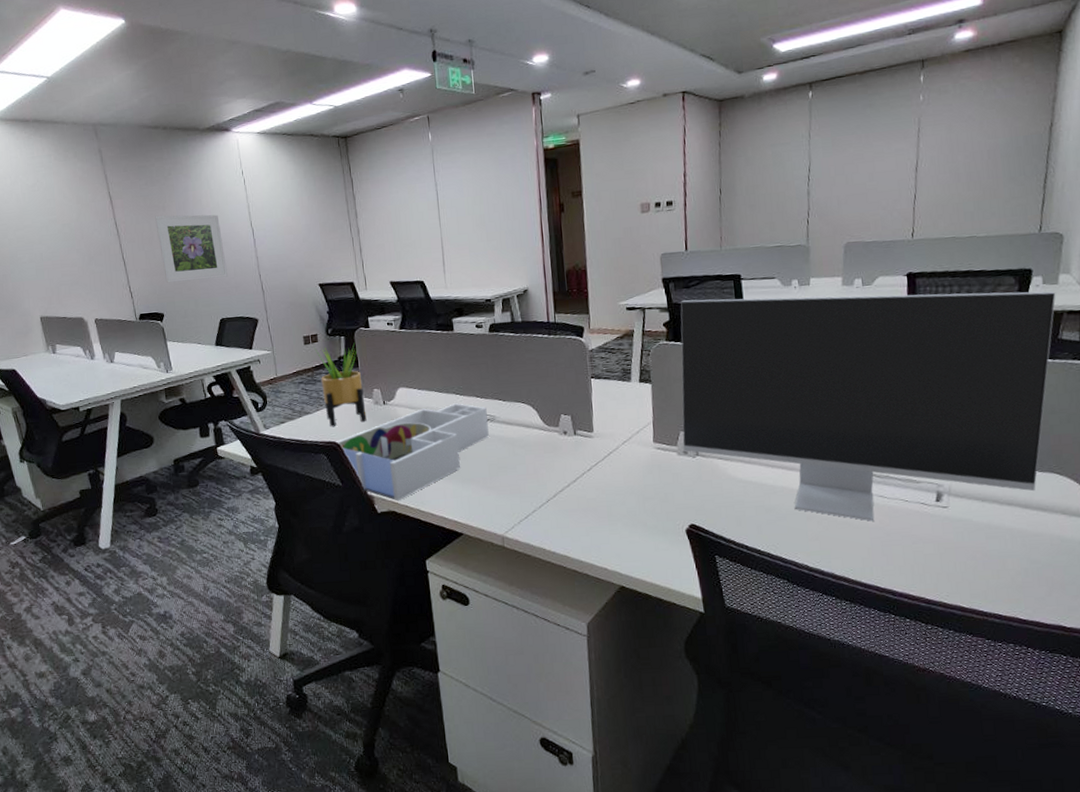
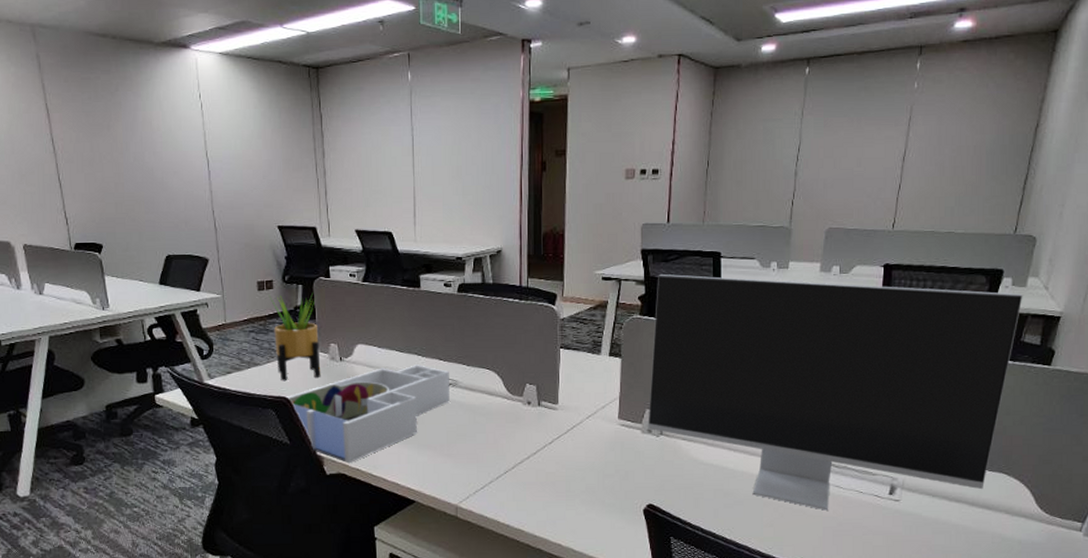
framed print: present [155,214,228,283] -> none [98,135,177,211]

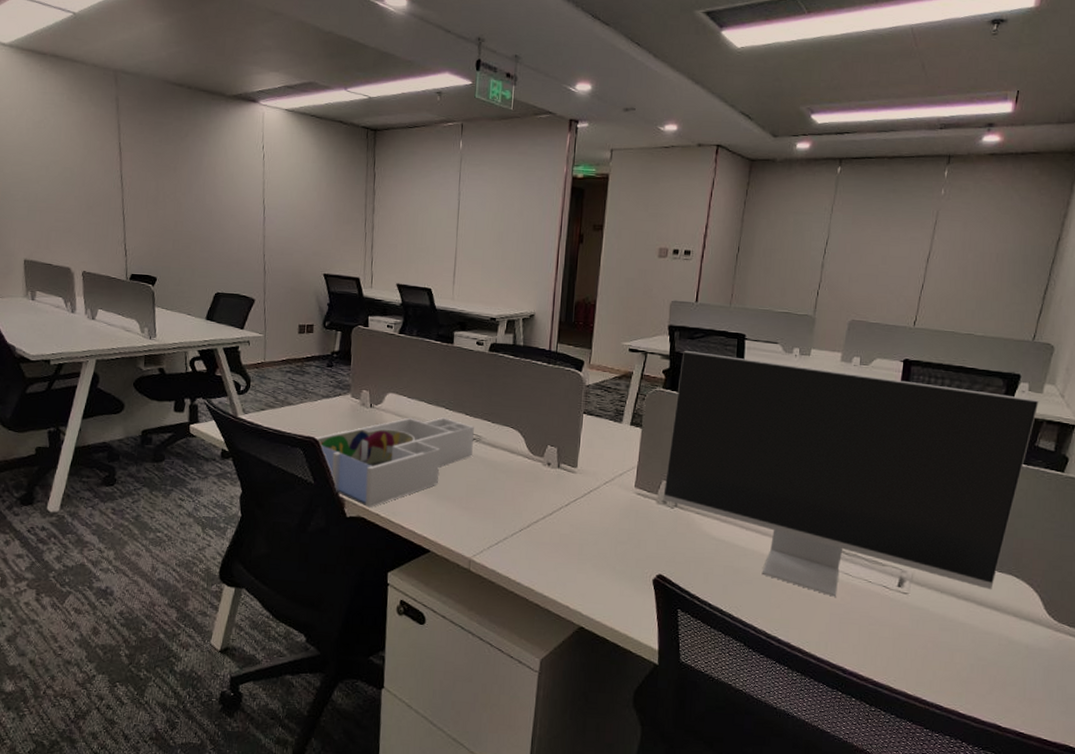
potted plant: present [268,294,321,382] -> none [308,338,355,423]

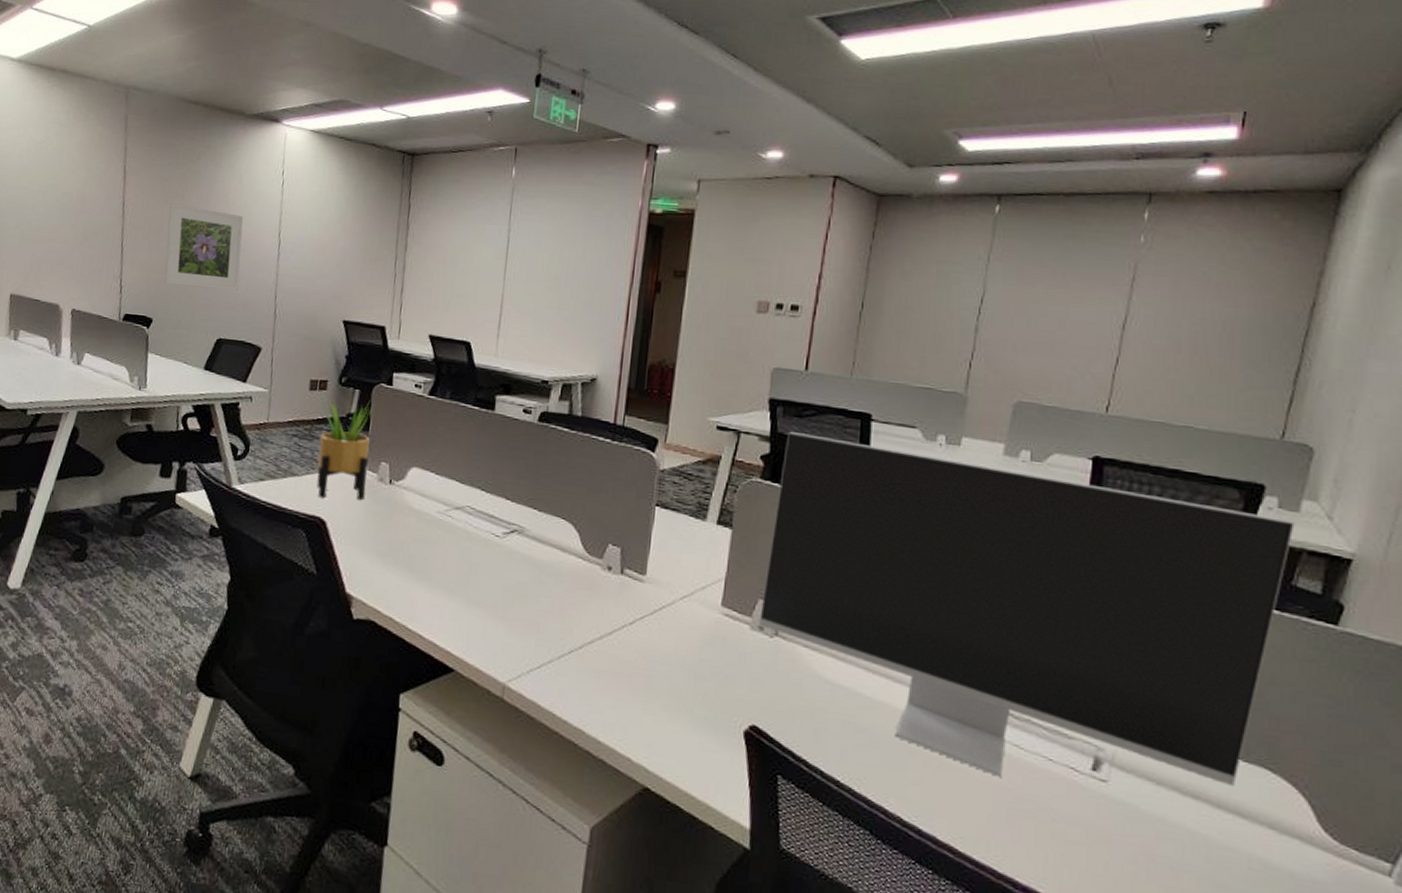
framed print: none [163,175,231,251] -> present [164,203,244,291]
potted plant: none [308,338,355,423] -> present [316,396,376,501]
desk organizer: present [315,417,474,508] -> none [321,498,516,610]

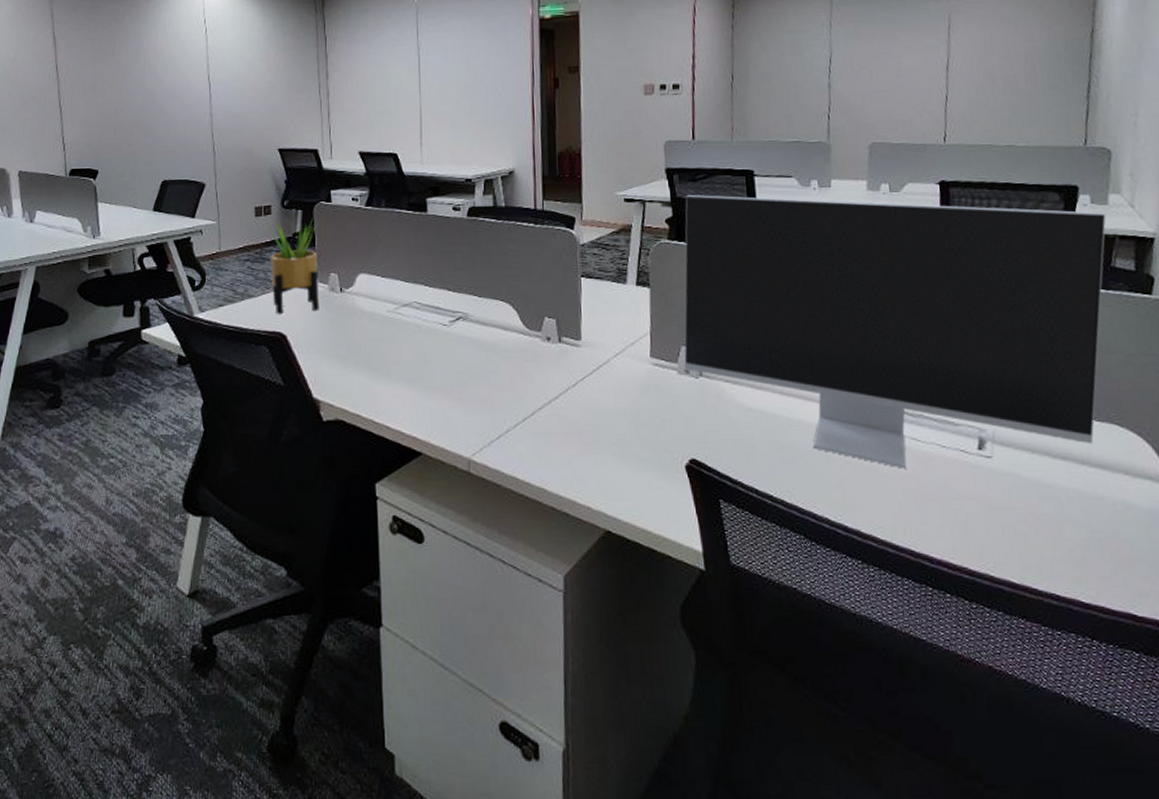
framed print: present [164,203,244,291] -> none [101,61,176,136]

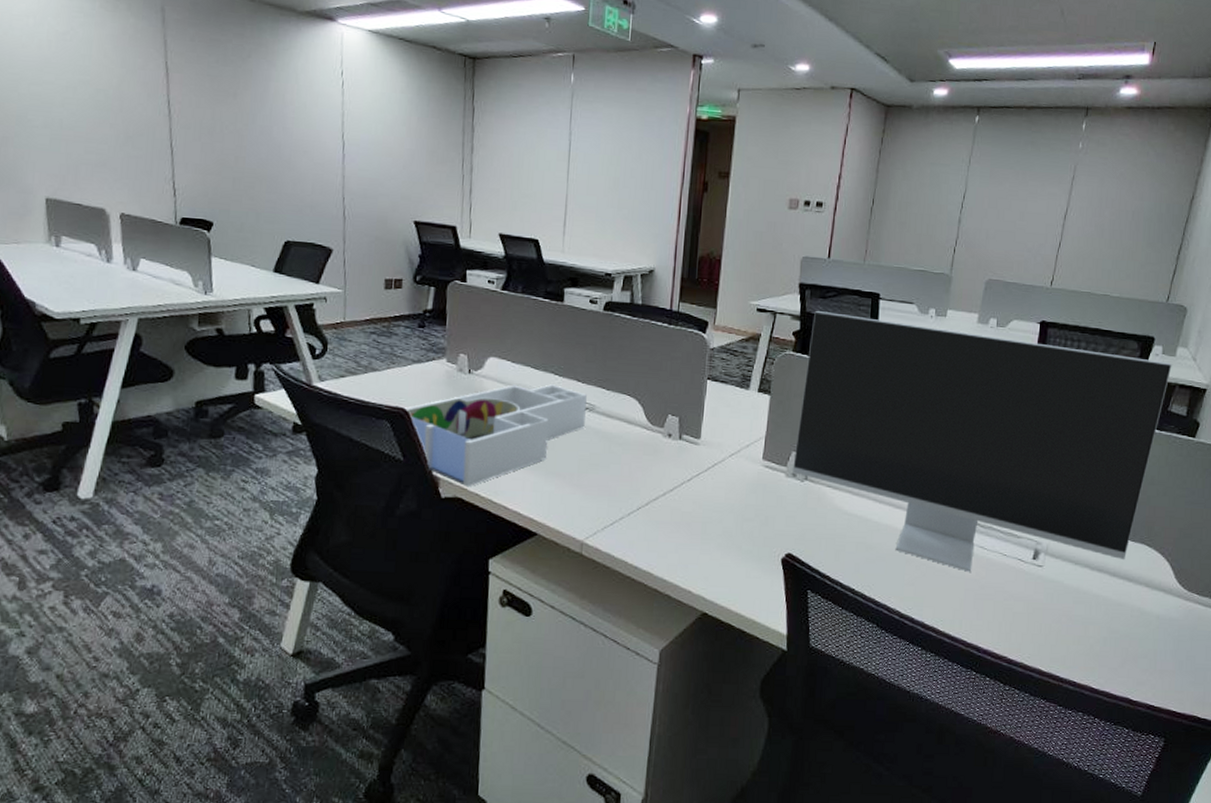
potted plant: present [266,220,319,315] -> none [396,294,451,391]
desk organizer: none [281,296,460,409] -> present [404,384,587,487]

